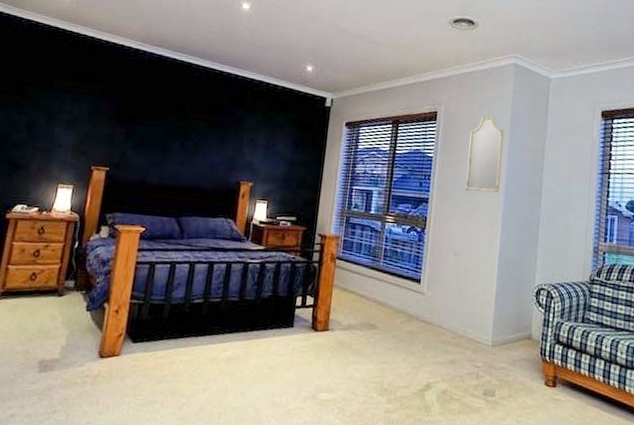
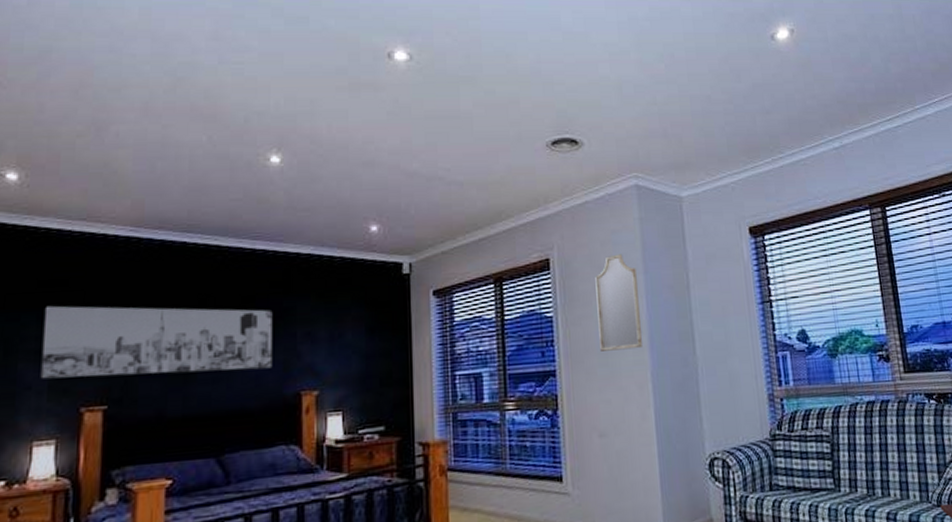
wall art: none [68,90,229,161] -> present [40,305,273,379]

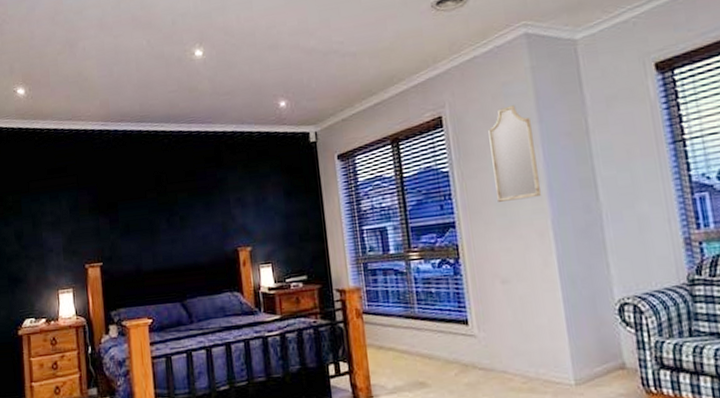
wall art: present [40,305,273,379] -> none [53,181,214,244]

